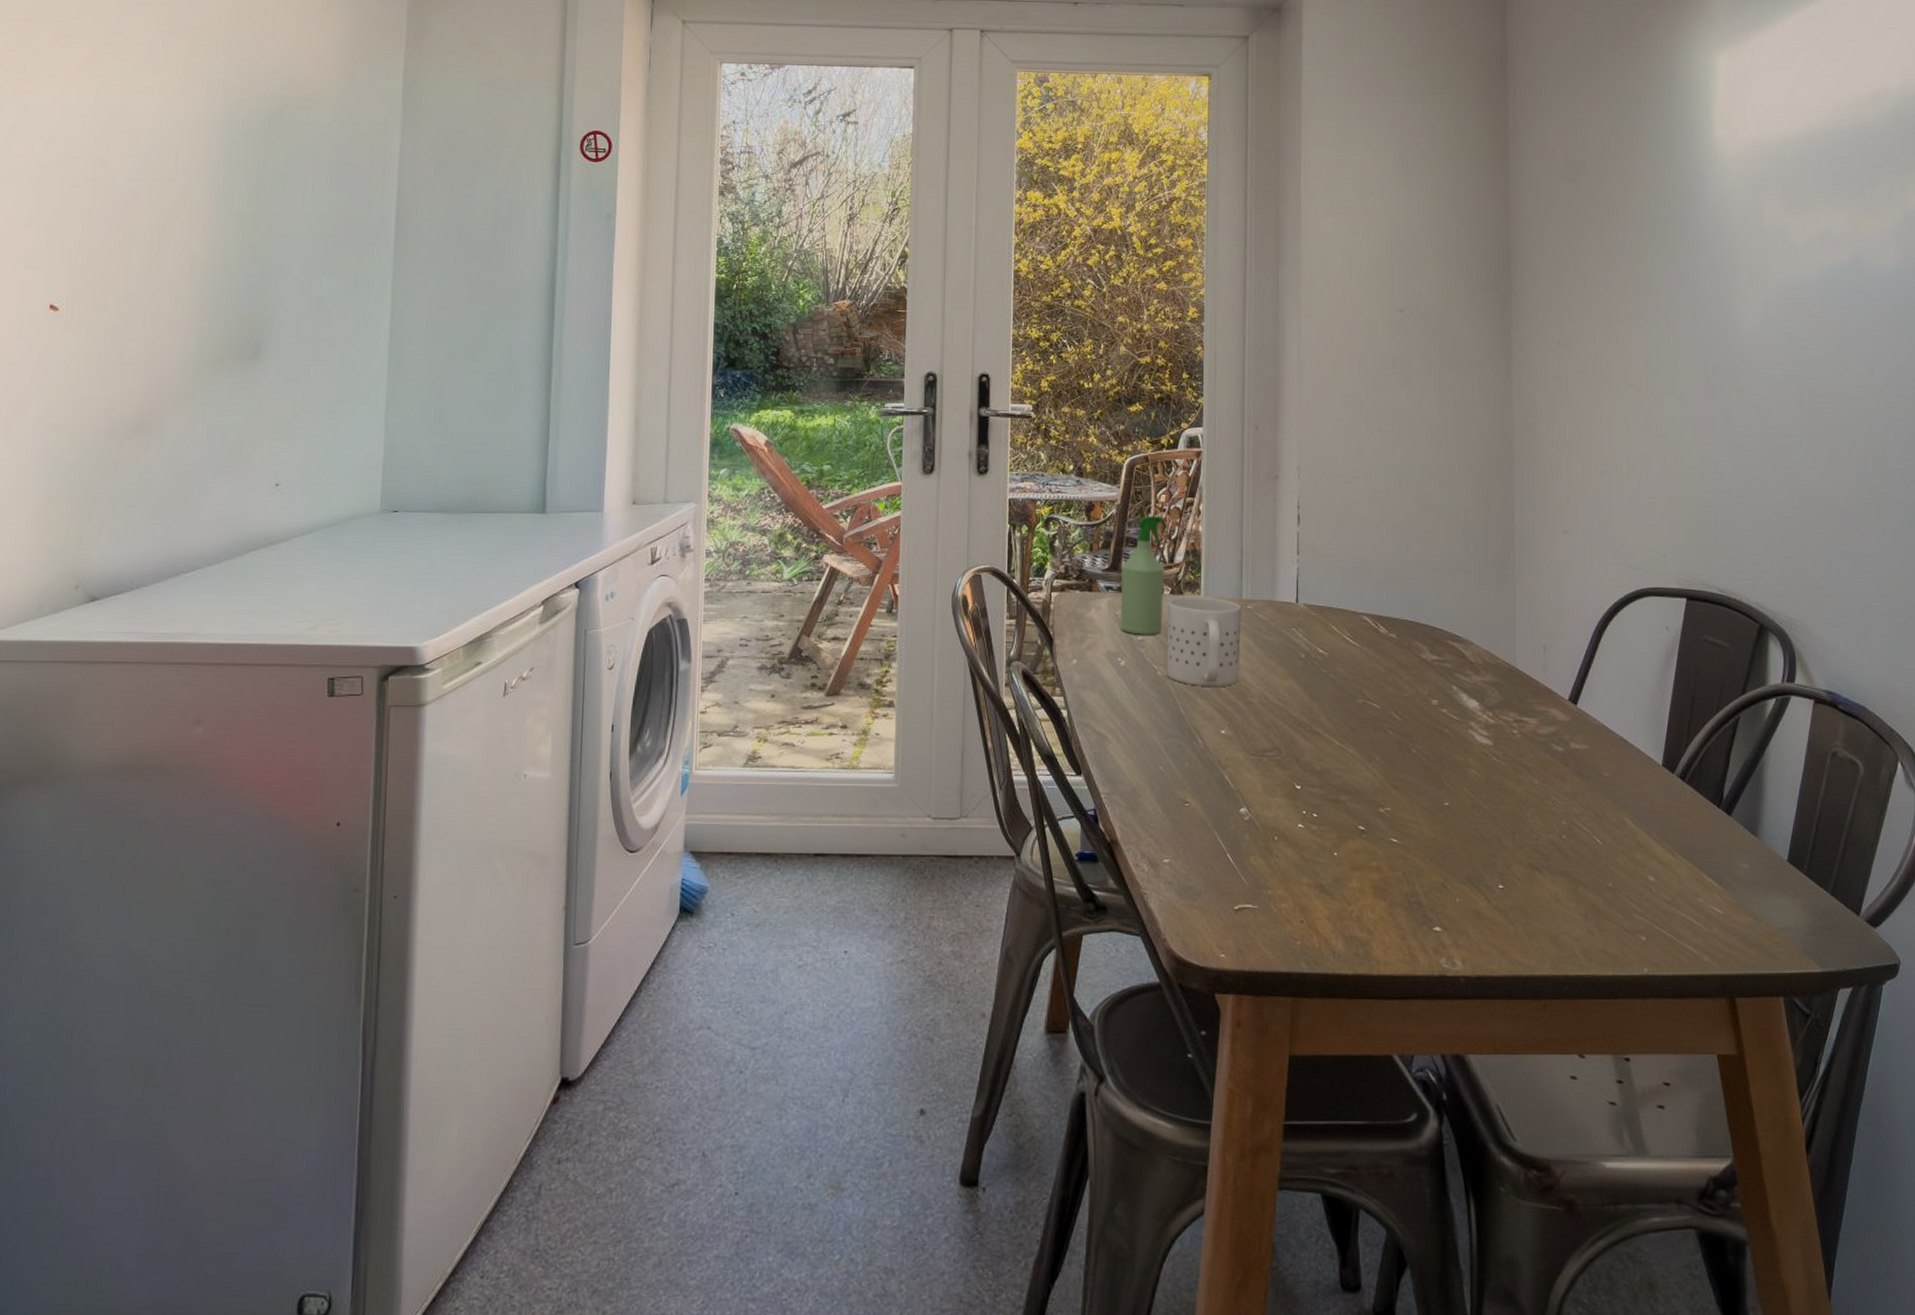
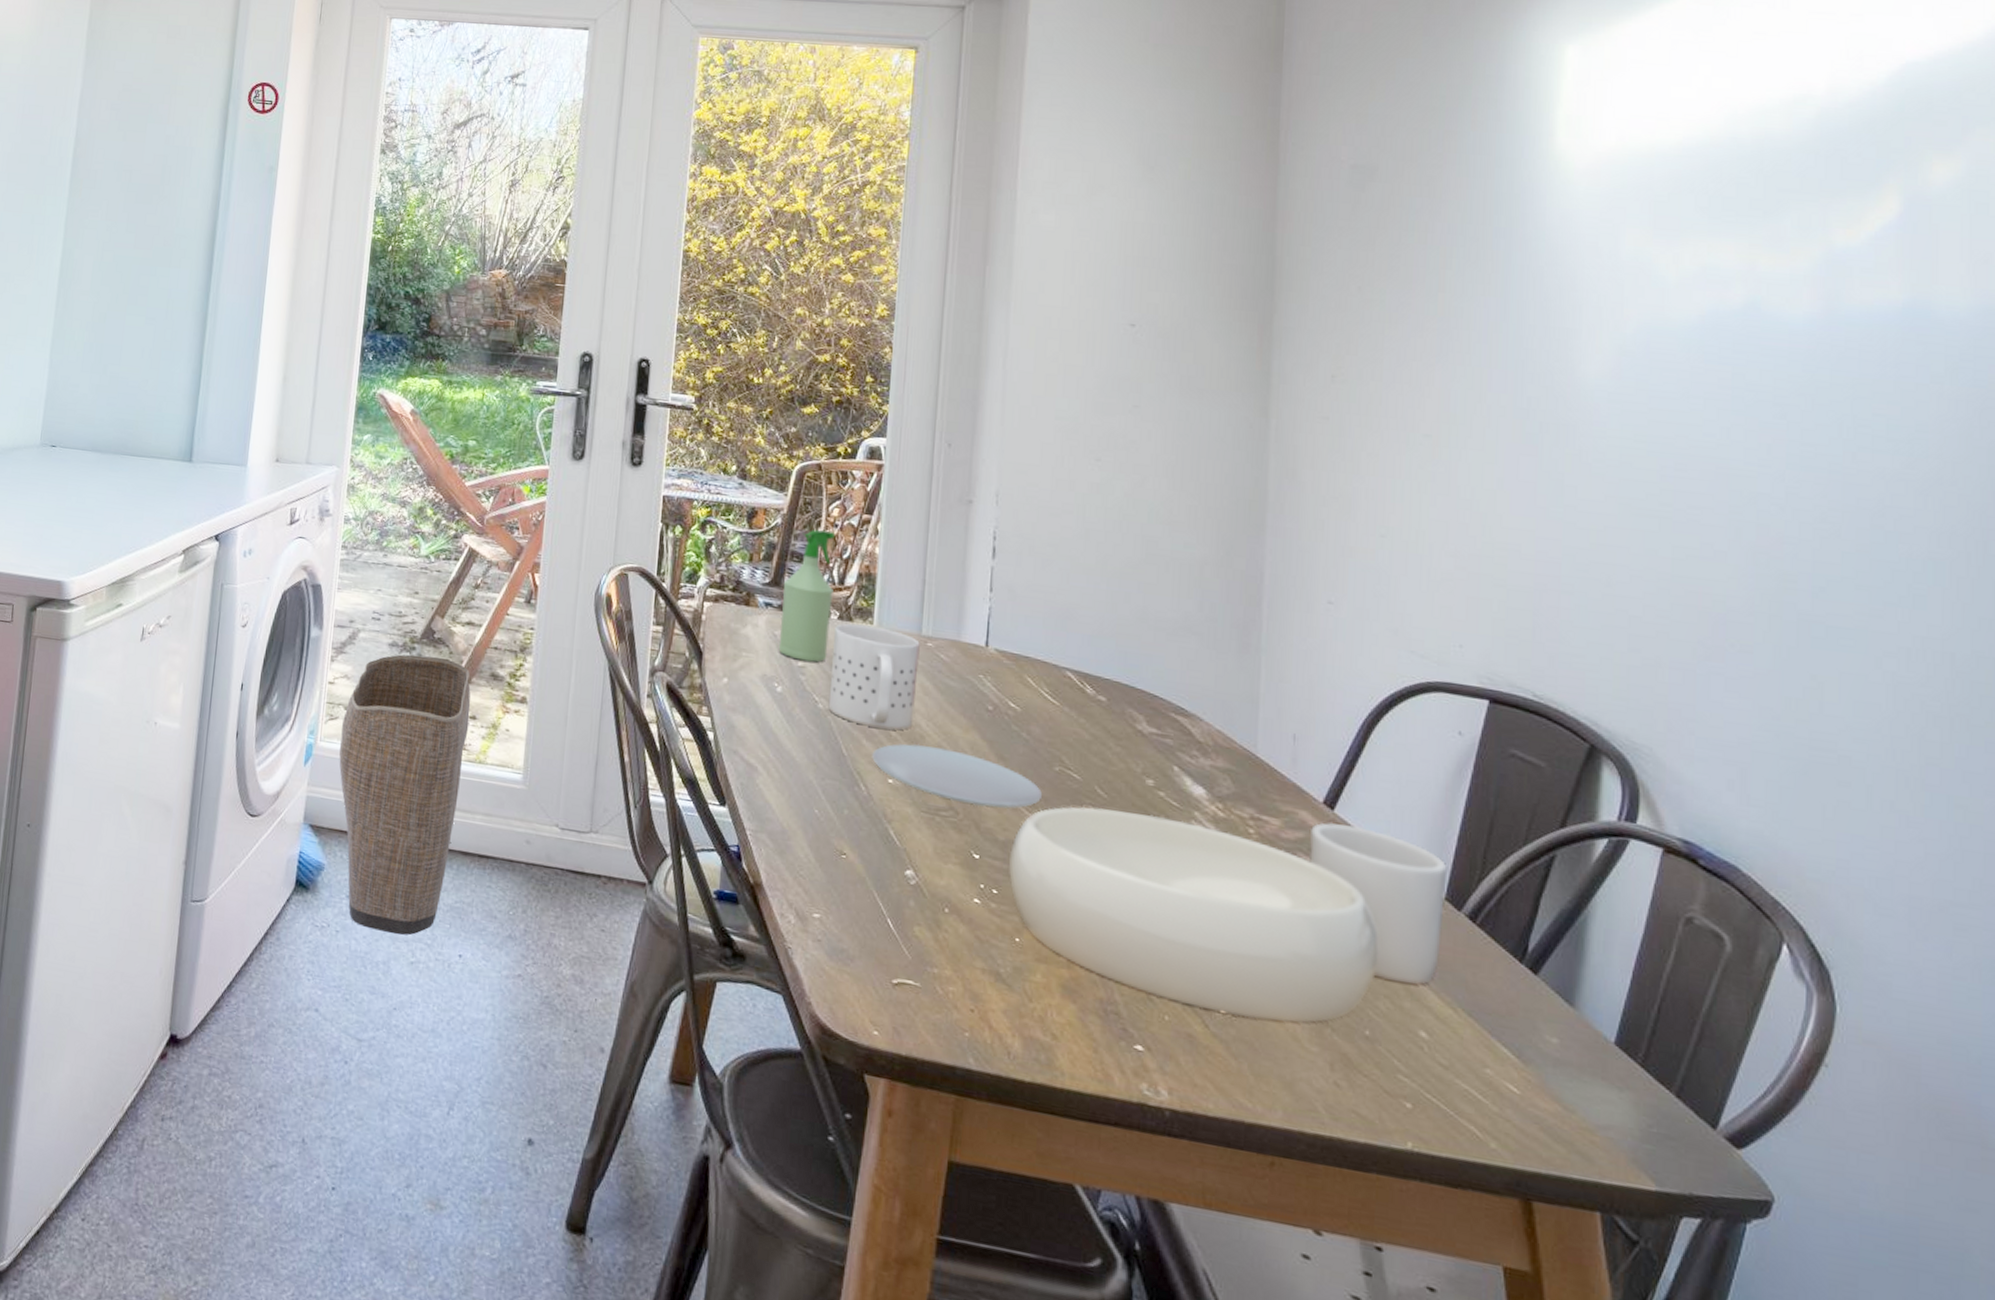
laundry basket: none [715,674,841,943] -> present [339,654,471,936]
plate: none [1206,696,1349,744] -> present [872,744,1042,809]
bowl: none [1325,729,1616,889] -> present [1009,807,1379,1023]
mug: none [1559,715,1663,839] -> present [1309,822,1448,985]

